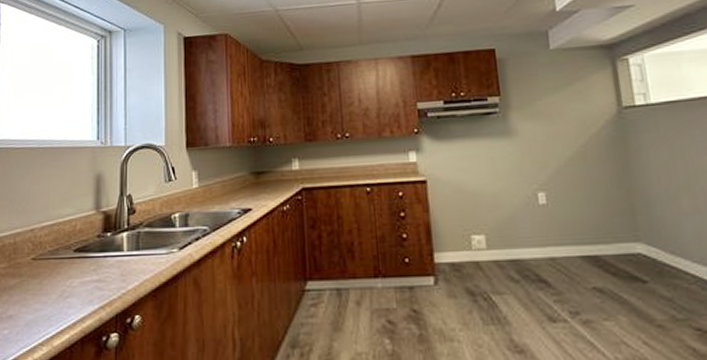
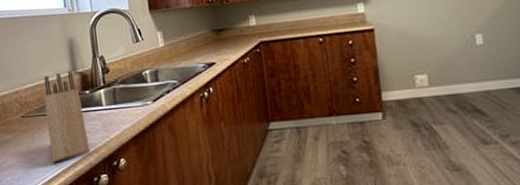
knife block: none [58,208,103,316] -> present [43,70,91,163]

